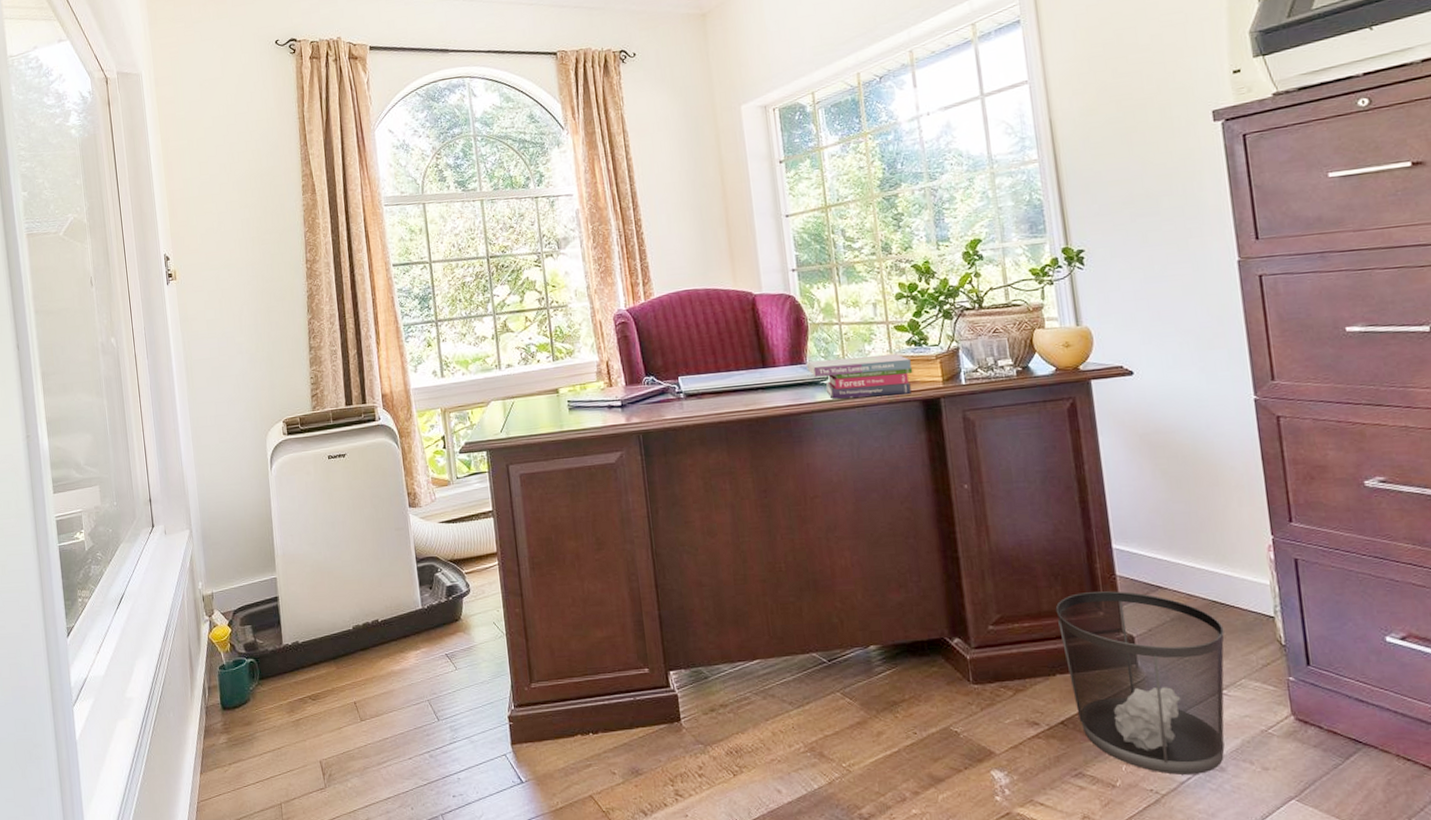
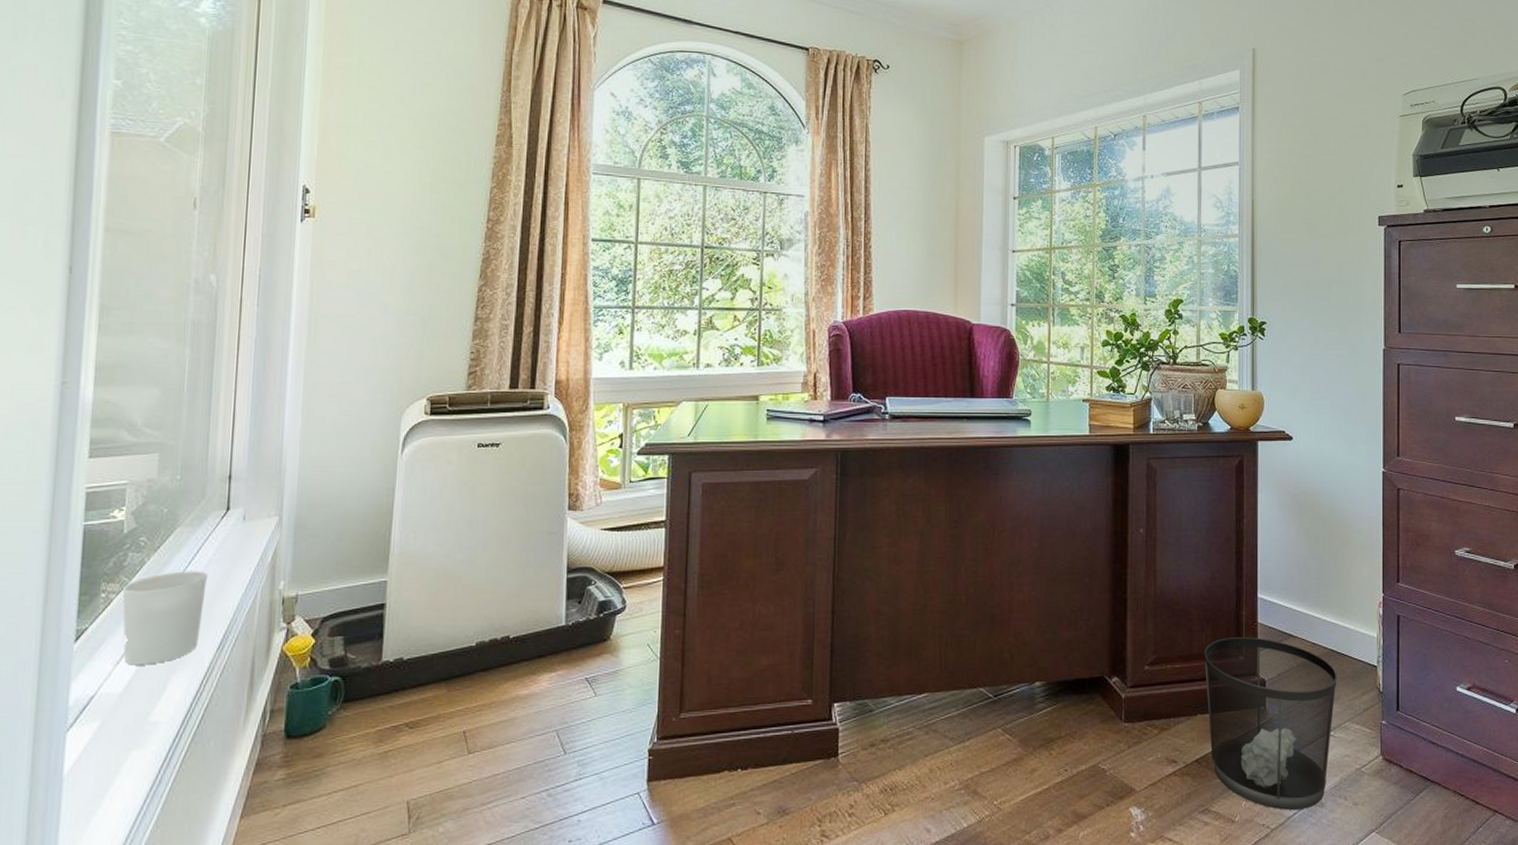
candle holder: none [92,577,150,654] -> present [122,571,209,665]
books: present [807,354,913,399] -> none [1013,396,1109,437]

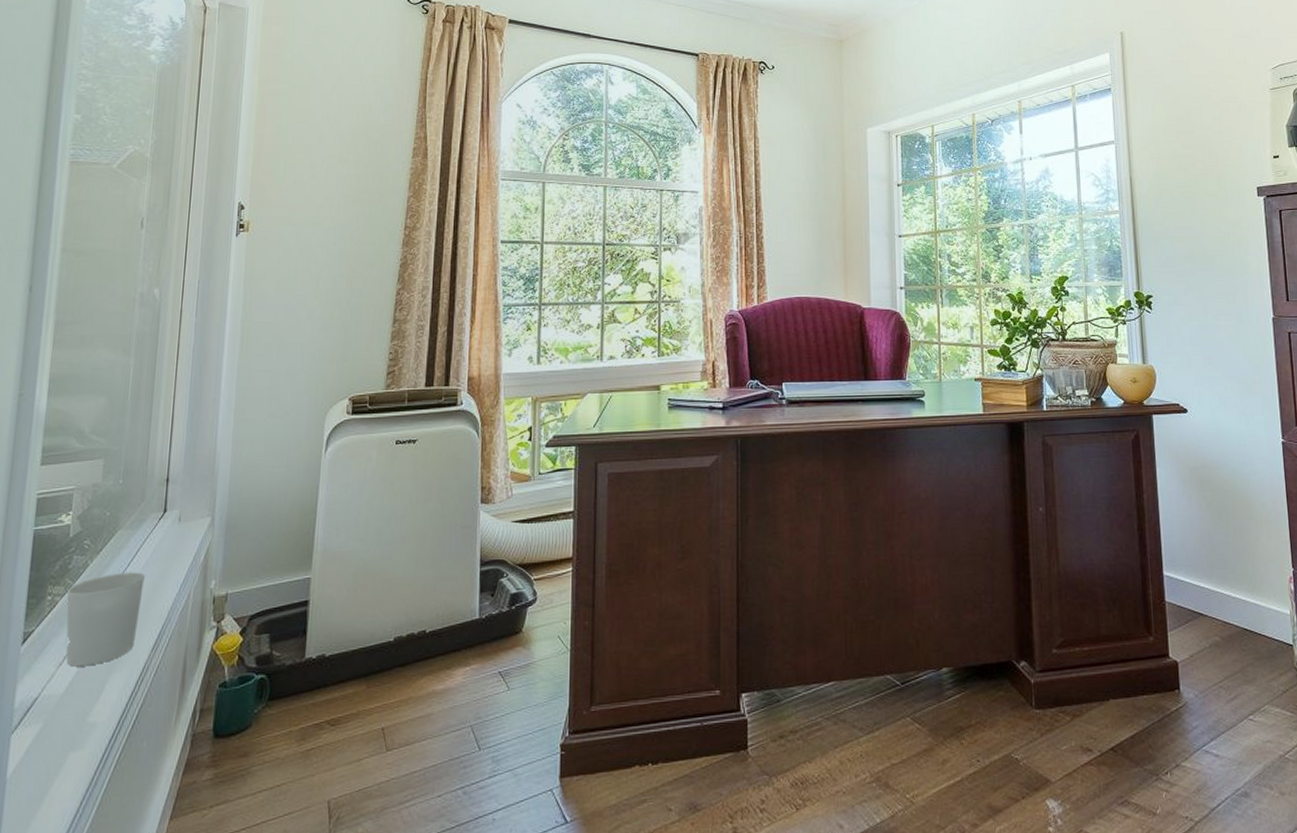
waste bin: present [1204,637,1337,810] -> none [1112,617,1253,801]

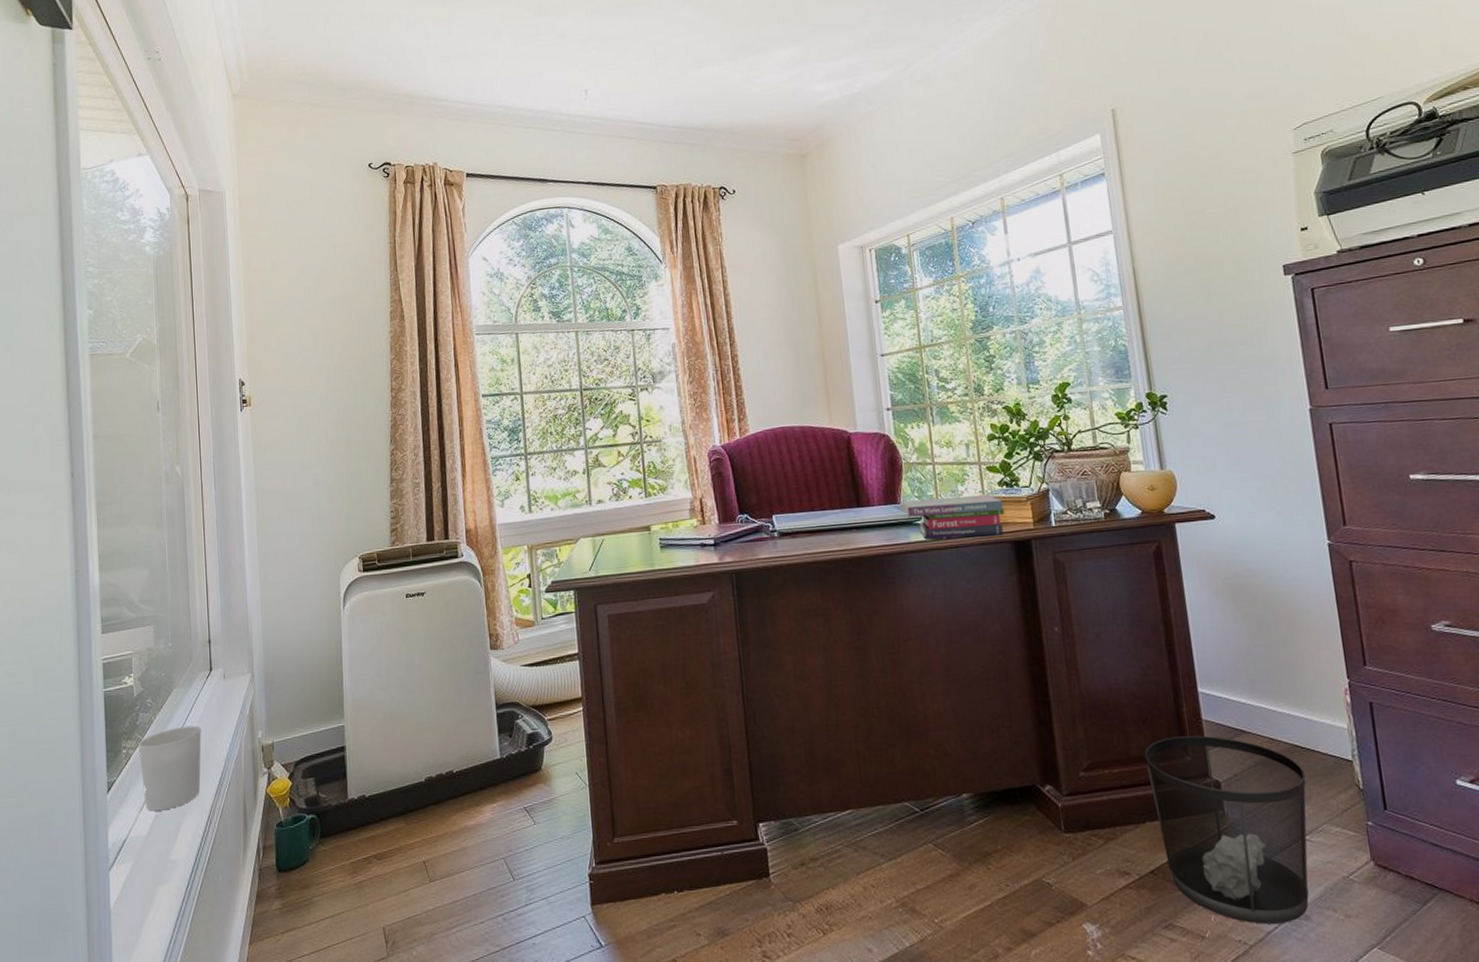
books: none [906,376,1002,417] -> present [901,495,1005,540]
waste bin: none [1112,617,1253,801] -> present [1144,735,1309,924]

